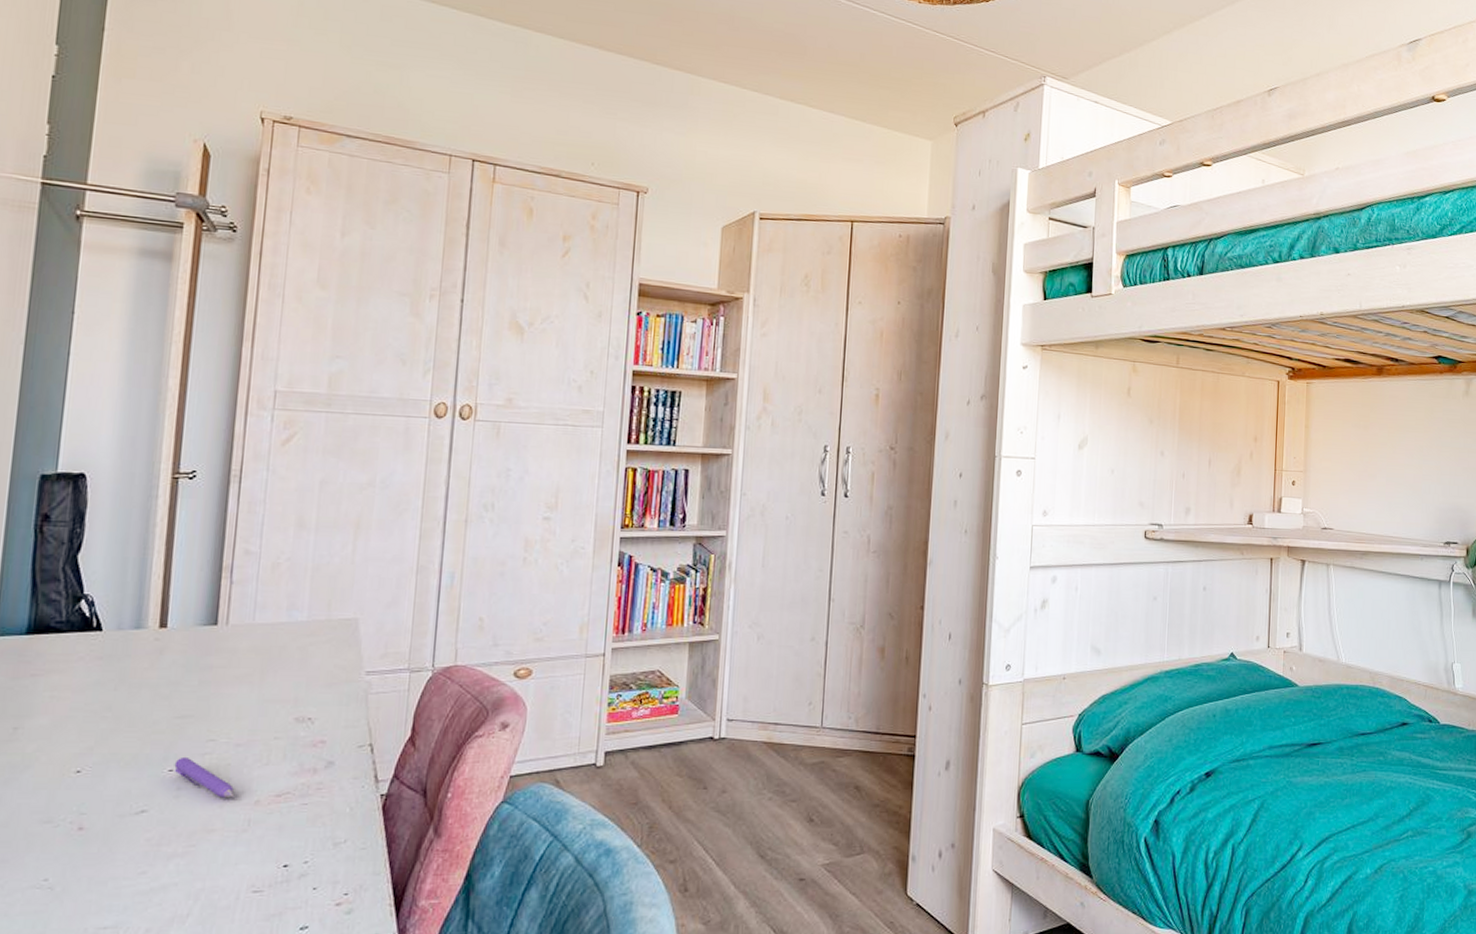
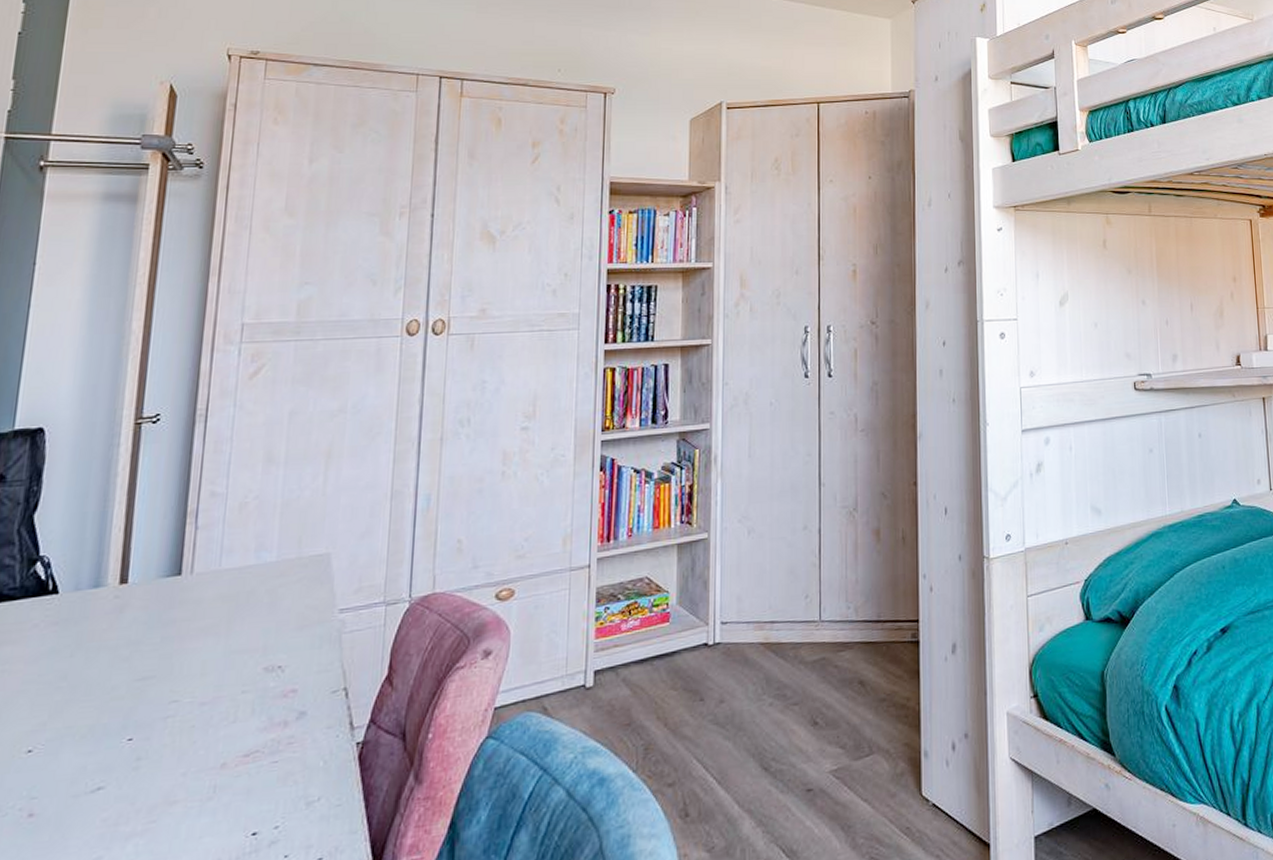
pen: present [174,756,235,798] -> none [133,722,199,764]

